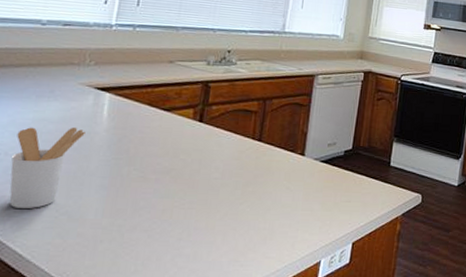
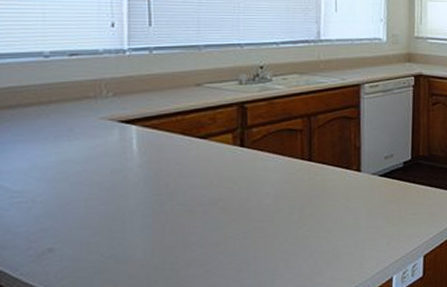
utensil holder: present [9,127,85,208] -> none [41,165,117,257]

